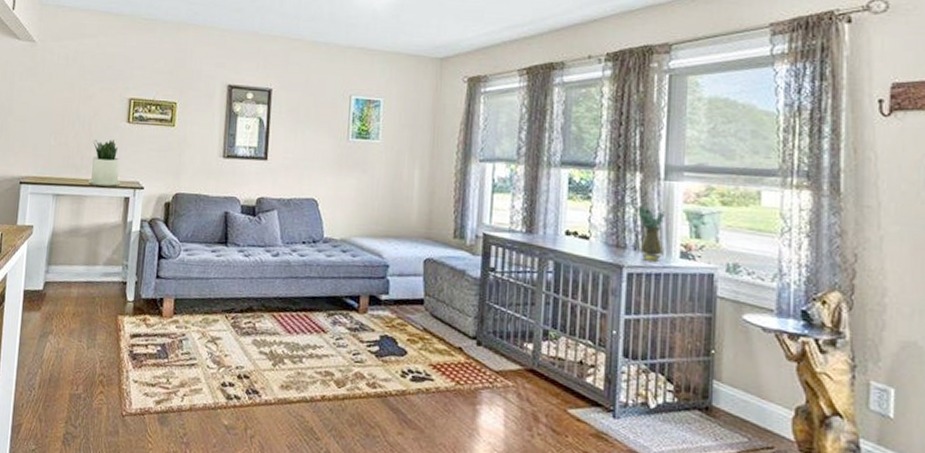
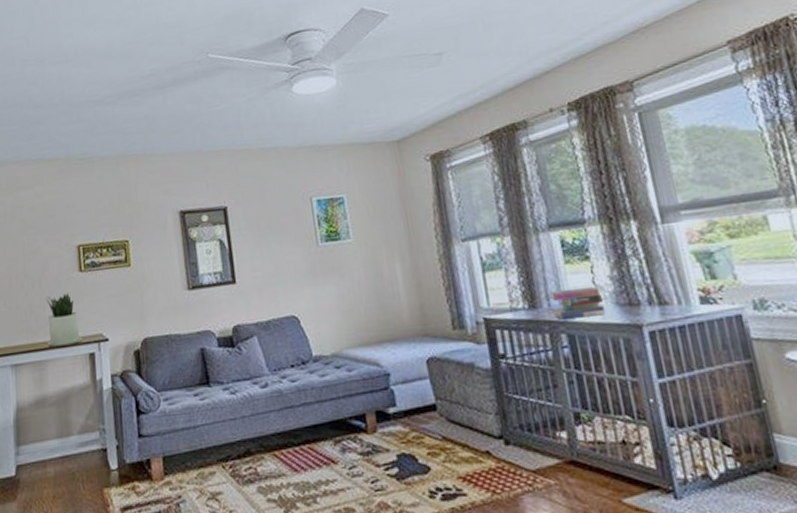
books: none [542,221,595,251] -> present [548,286,605,320]
vase: present [636,203,666,262] -> none [639,254,681,314]

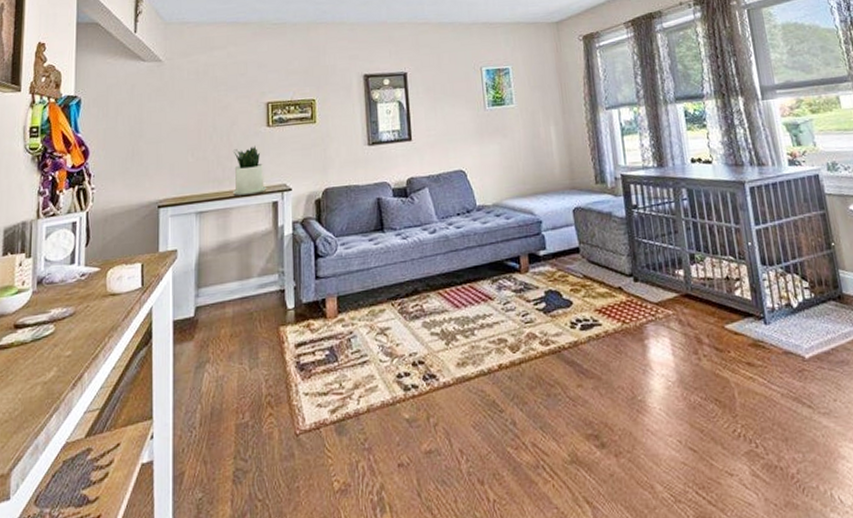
books: present [548,286,605,320] -> none [672,149,717,177]

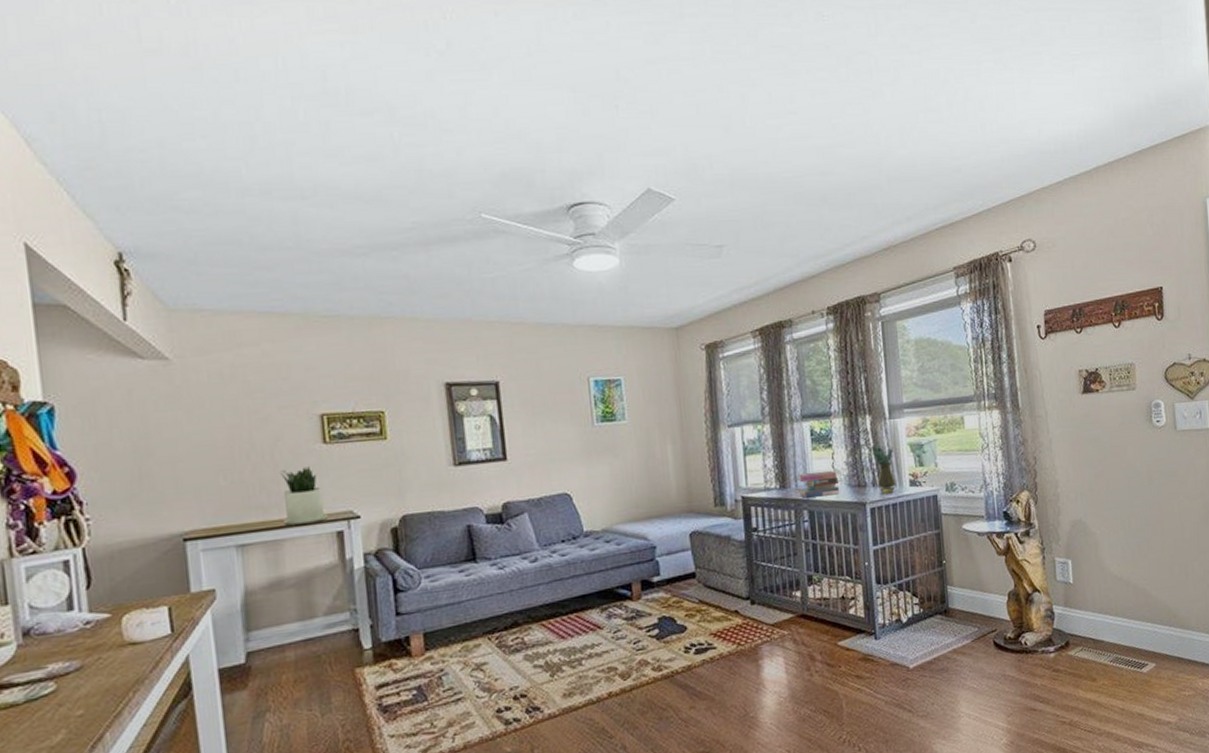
books: none [672,149,717,177] -> present [795,470,840,498]
vase: none [744,124,774,173] -> present [870,444,896,494]

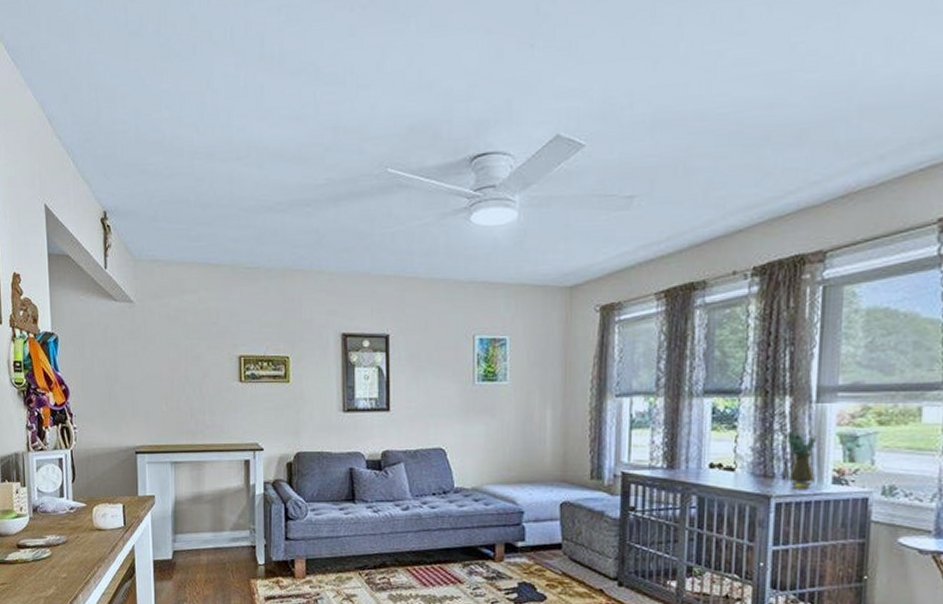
planter: present [281,466,328,526] -> none [205,401,239,450]
books: present [795,470,840,498] -> none [685,454,740,483]

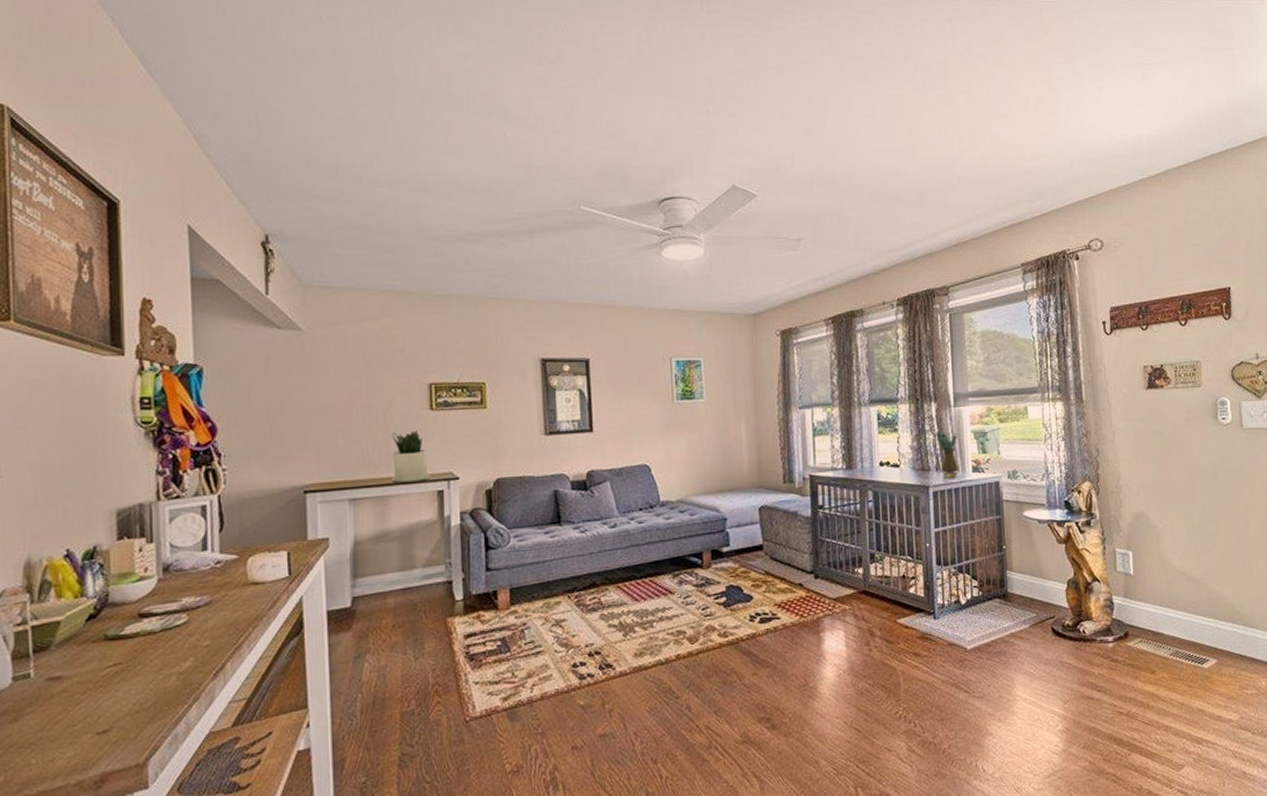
planter: none [205,401,239,450] -> present [390,430,431,483]

